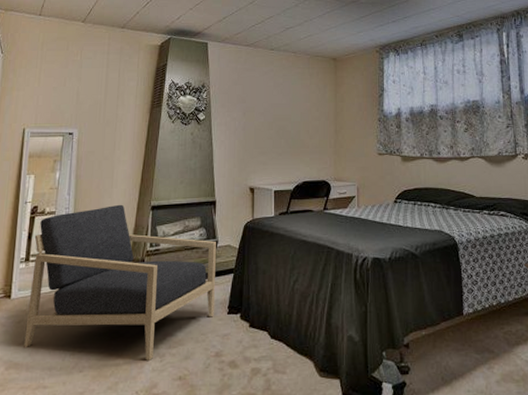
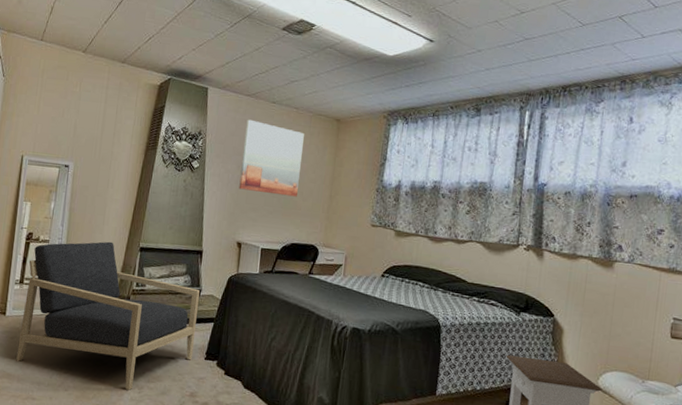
wall art: none [246,67,304,136] -> present [239,119,304,197]

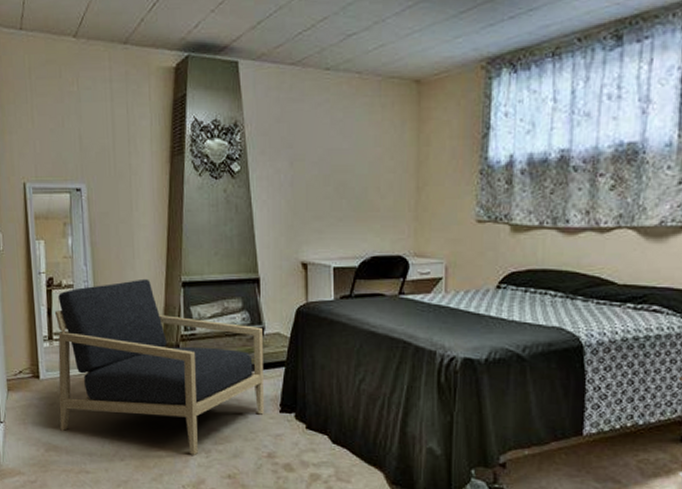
wall art: present [239,119,304,197] -> none [294,97,373,195]

